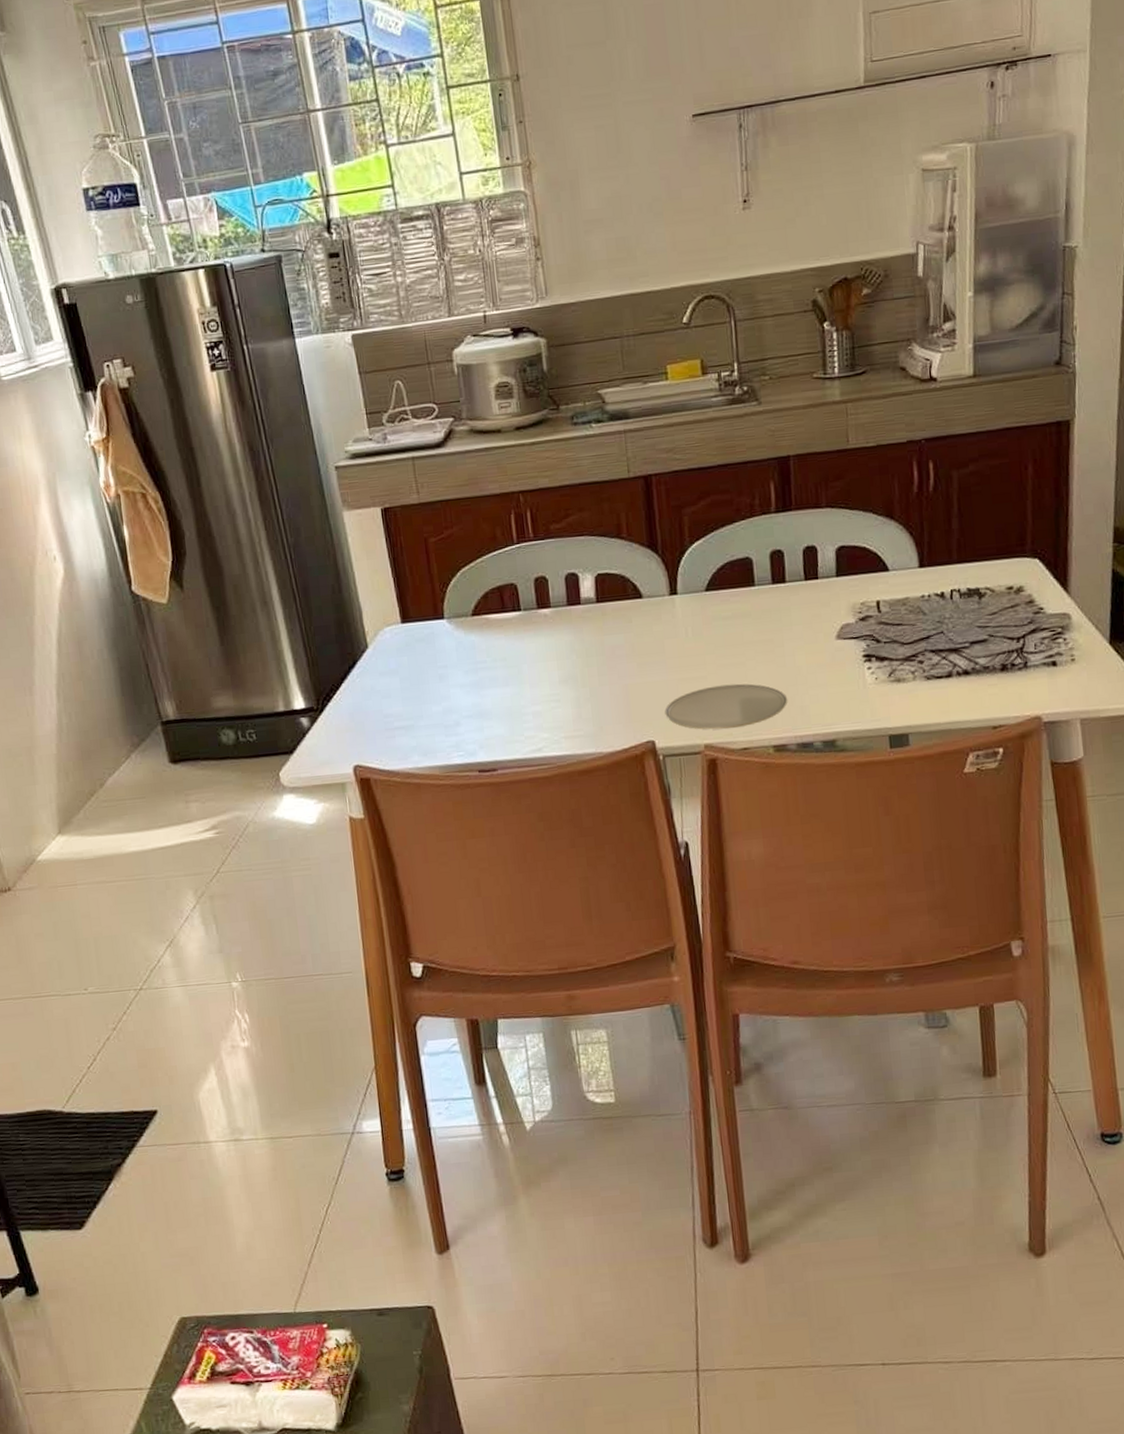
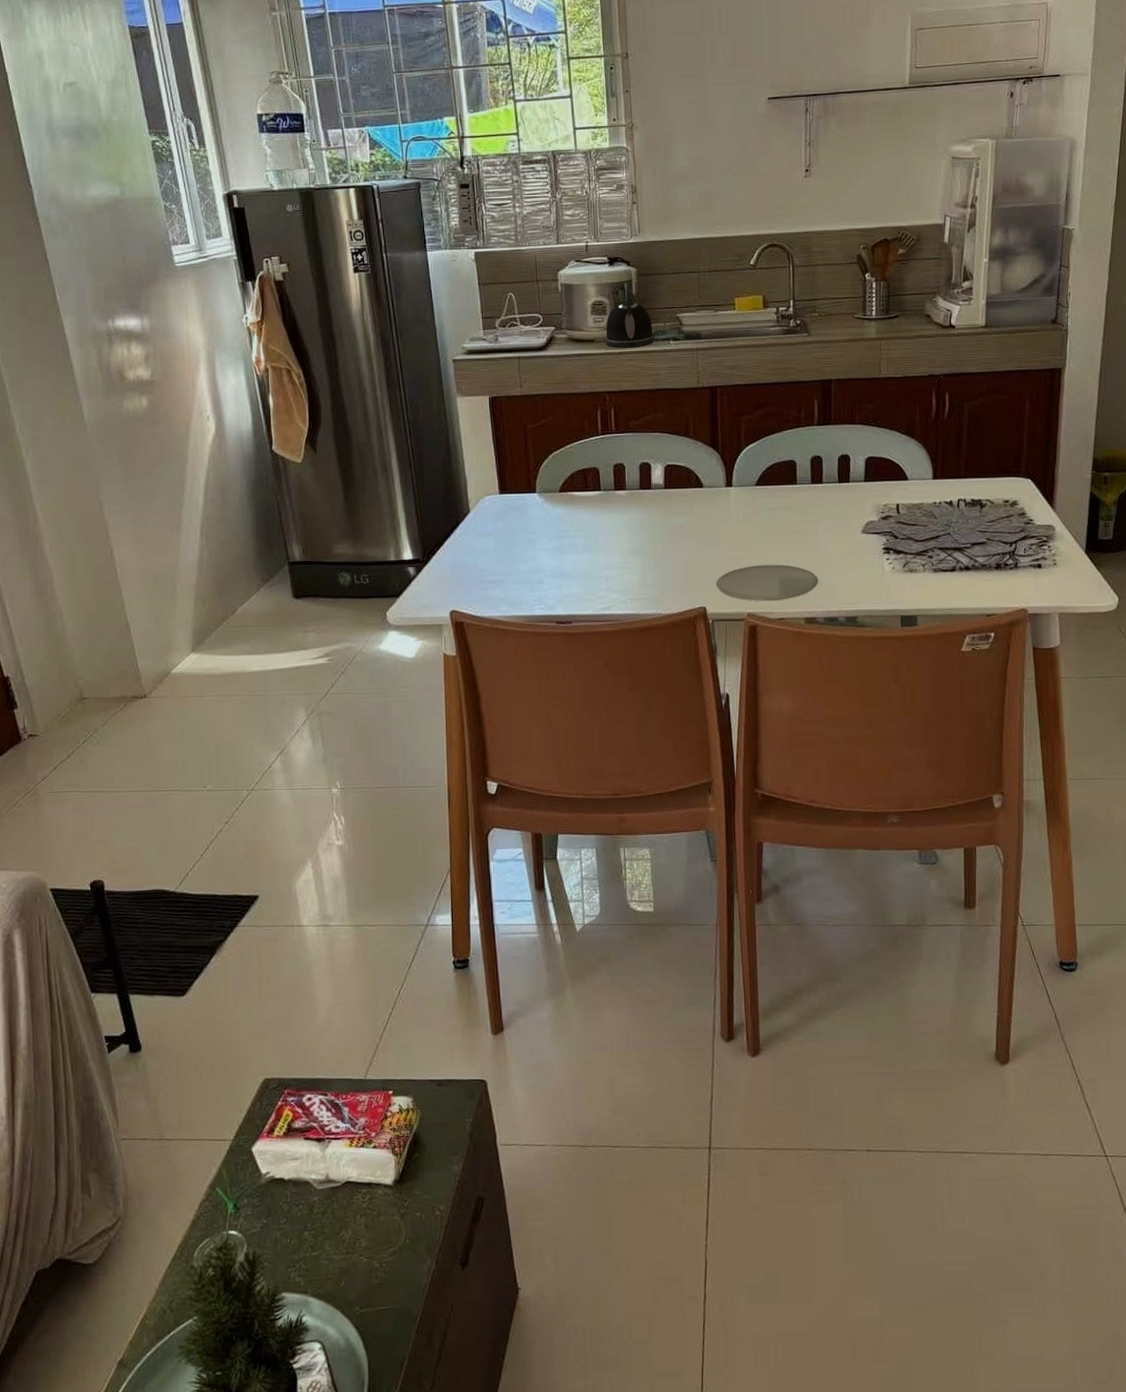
kettle: none [514,357,573,438] -> present [605,282,654,348]

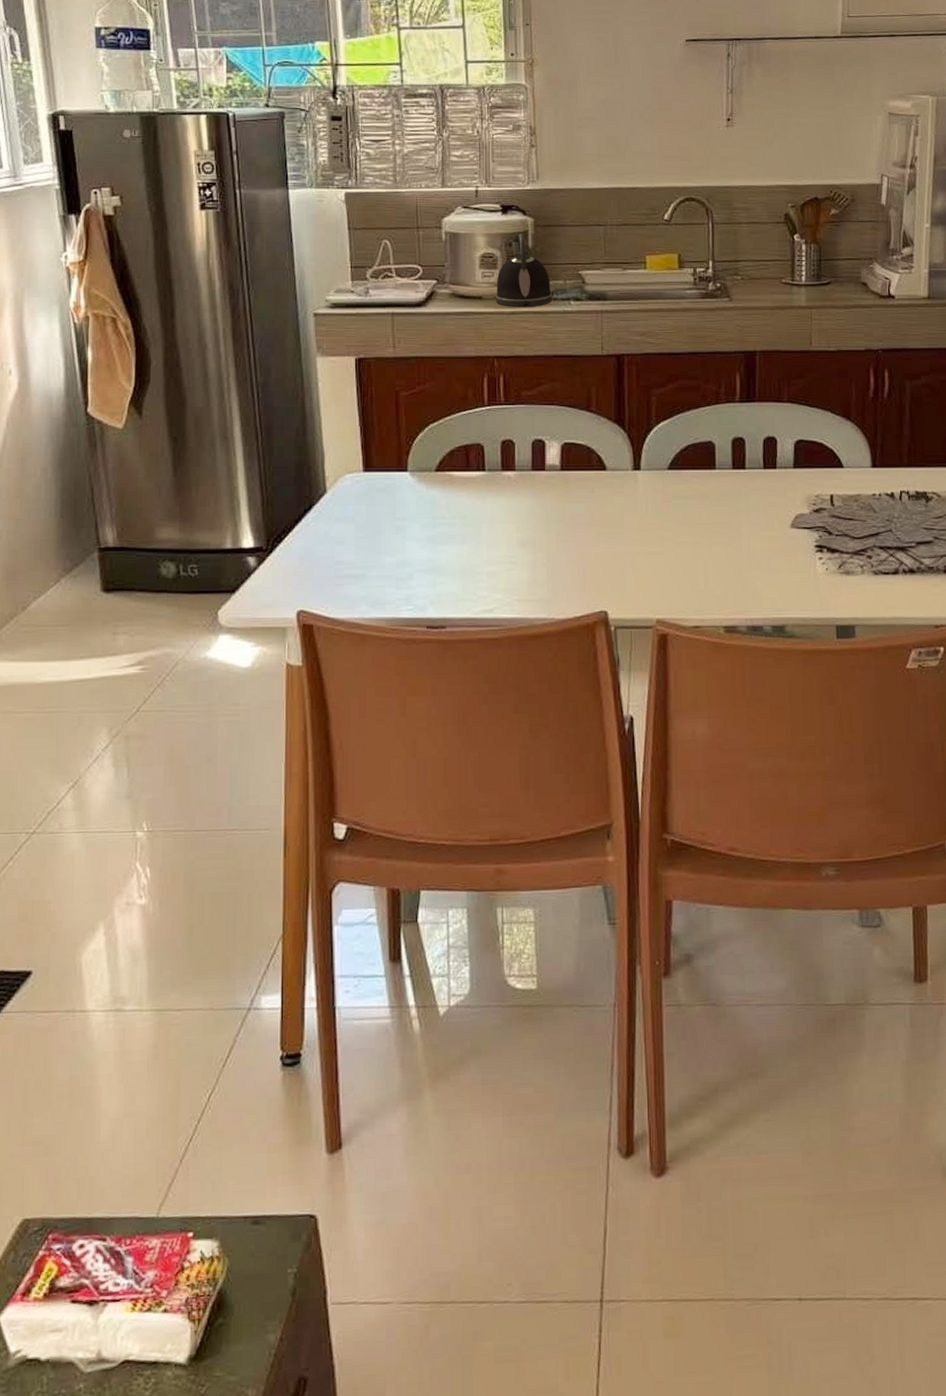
plate: present [716,564,819,602] -> none [620,562,741,606]

